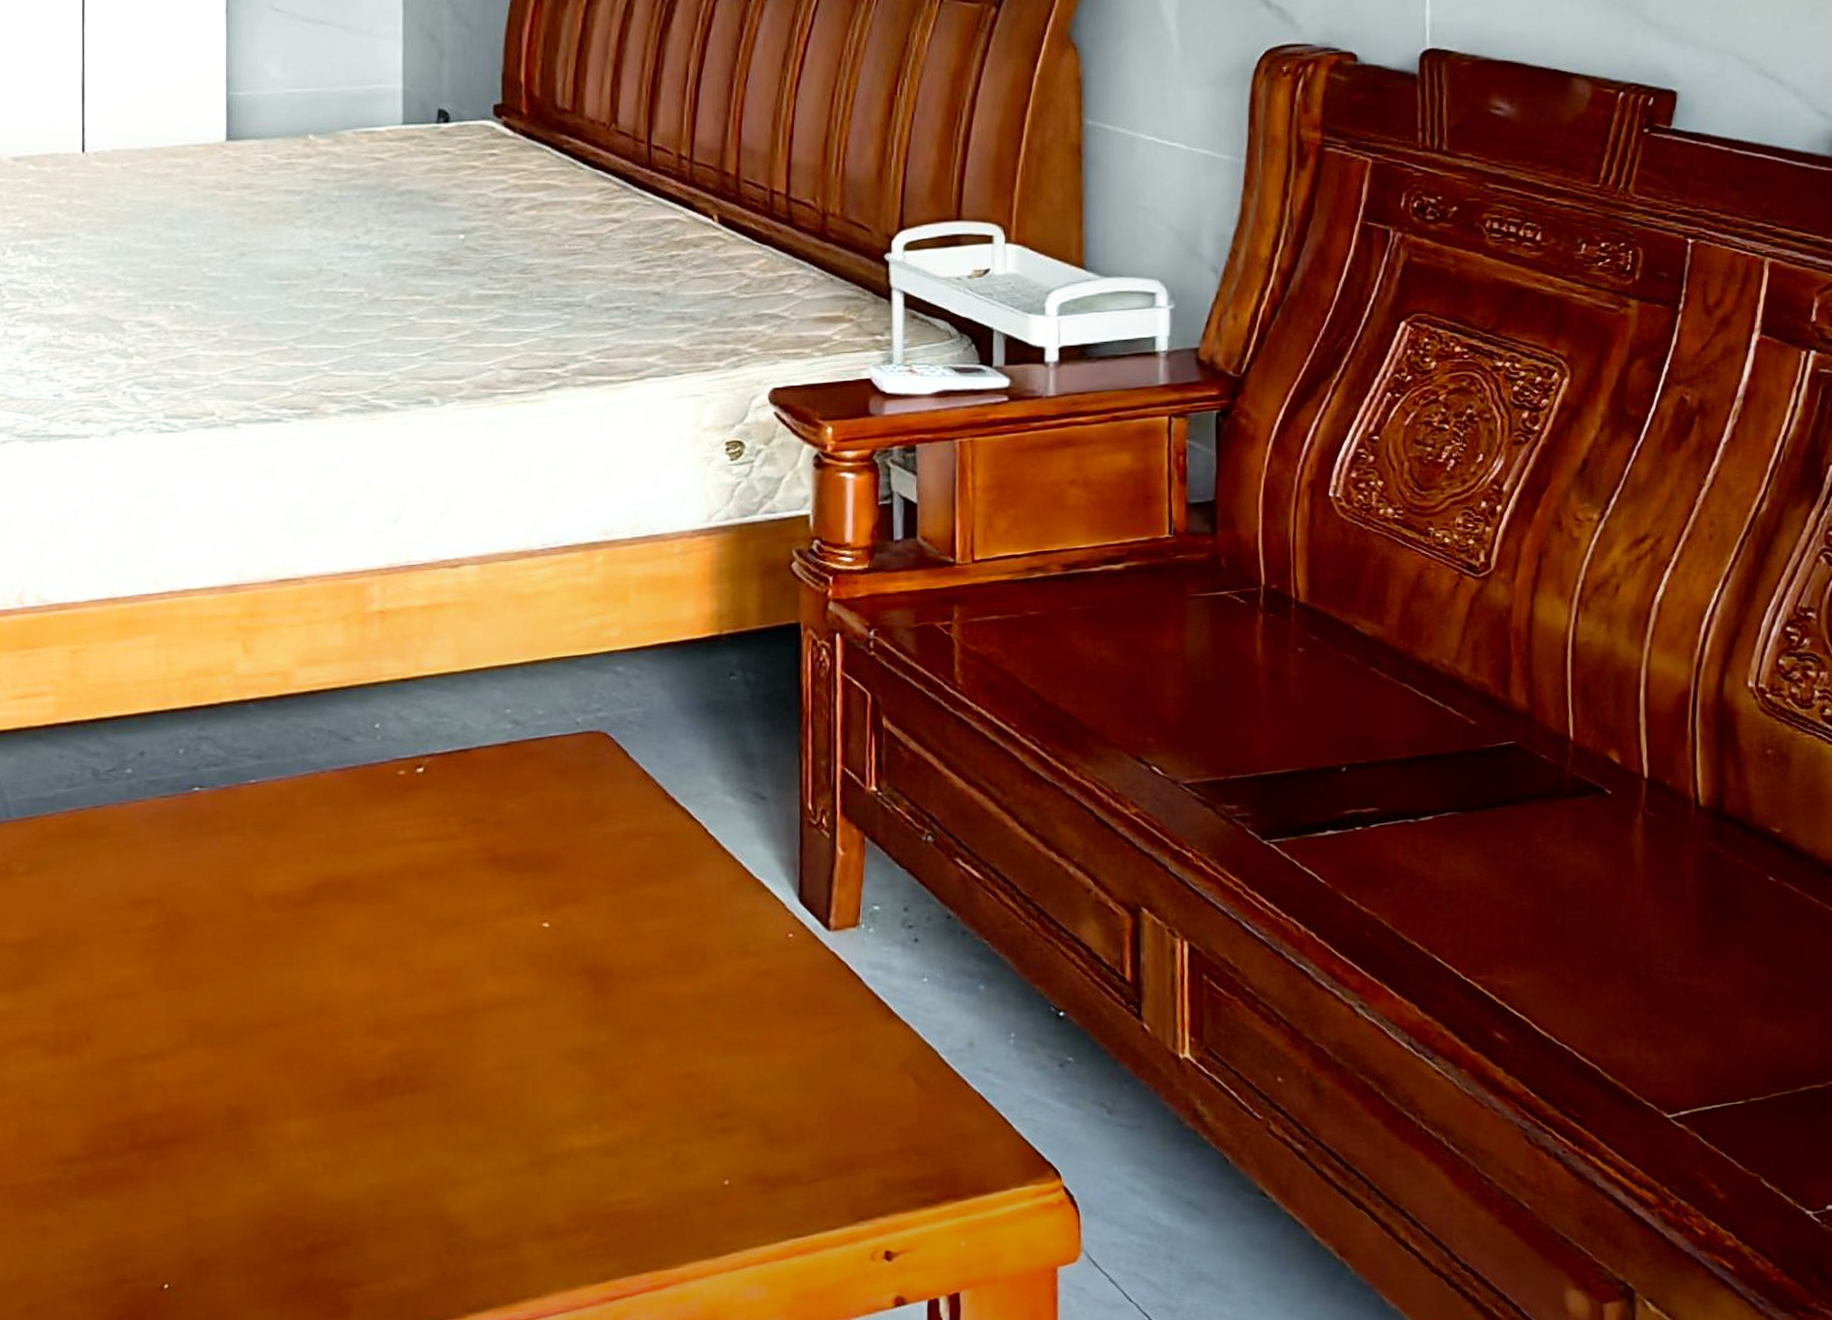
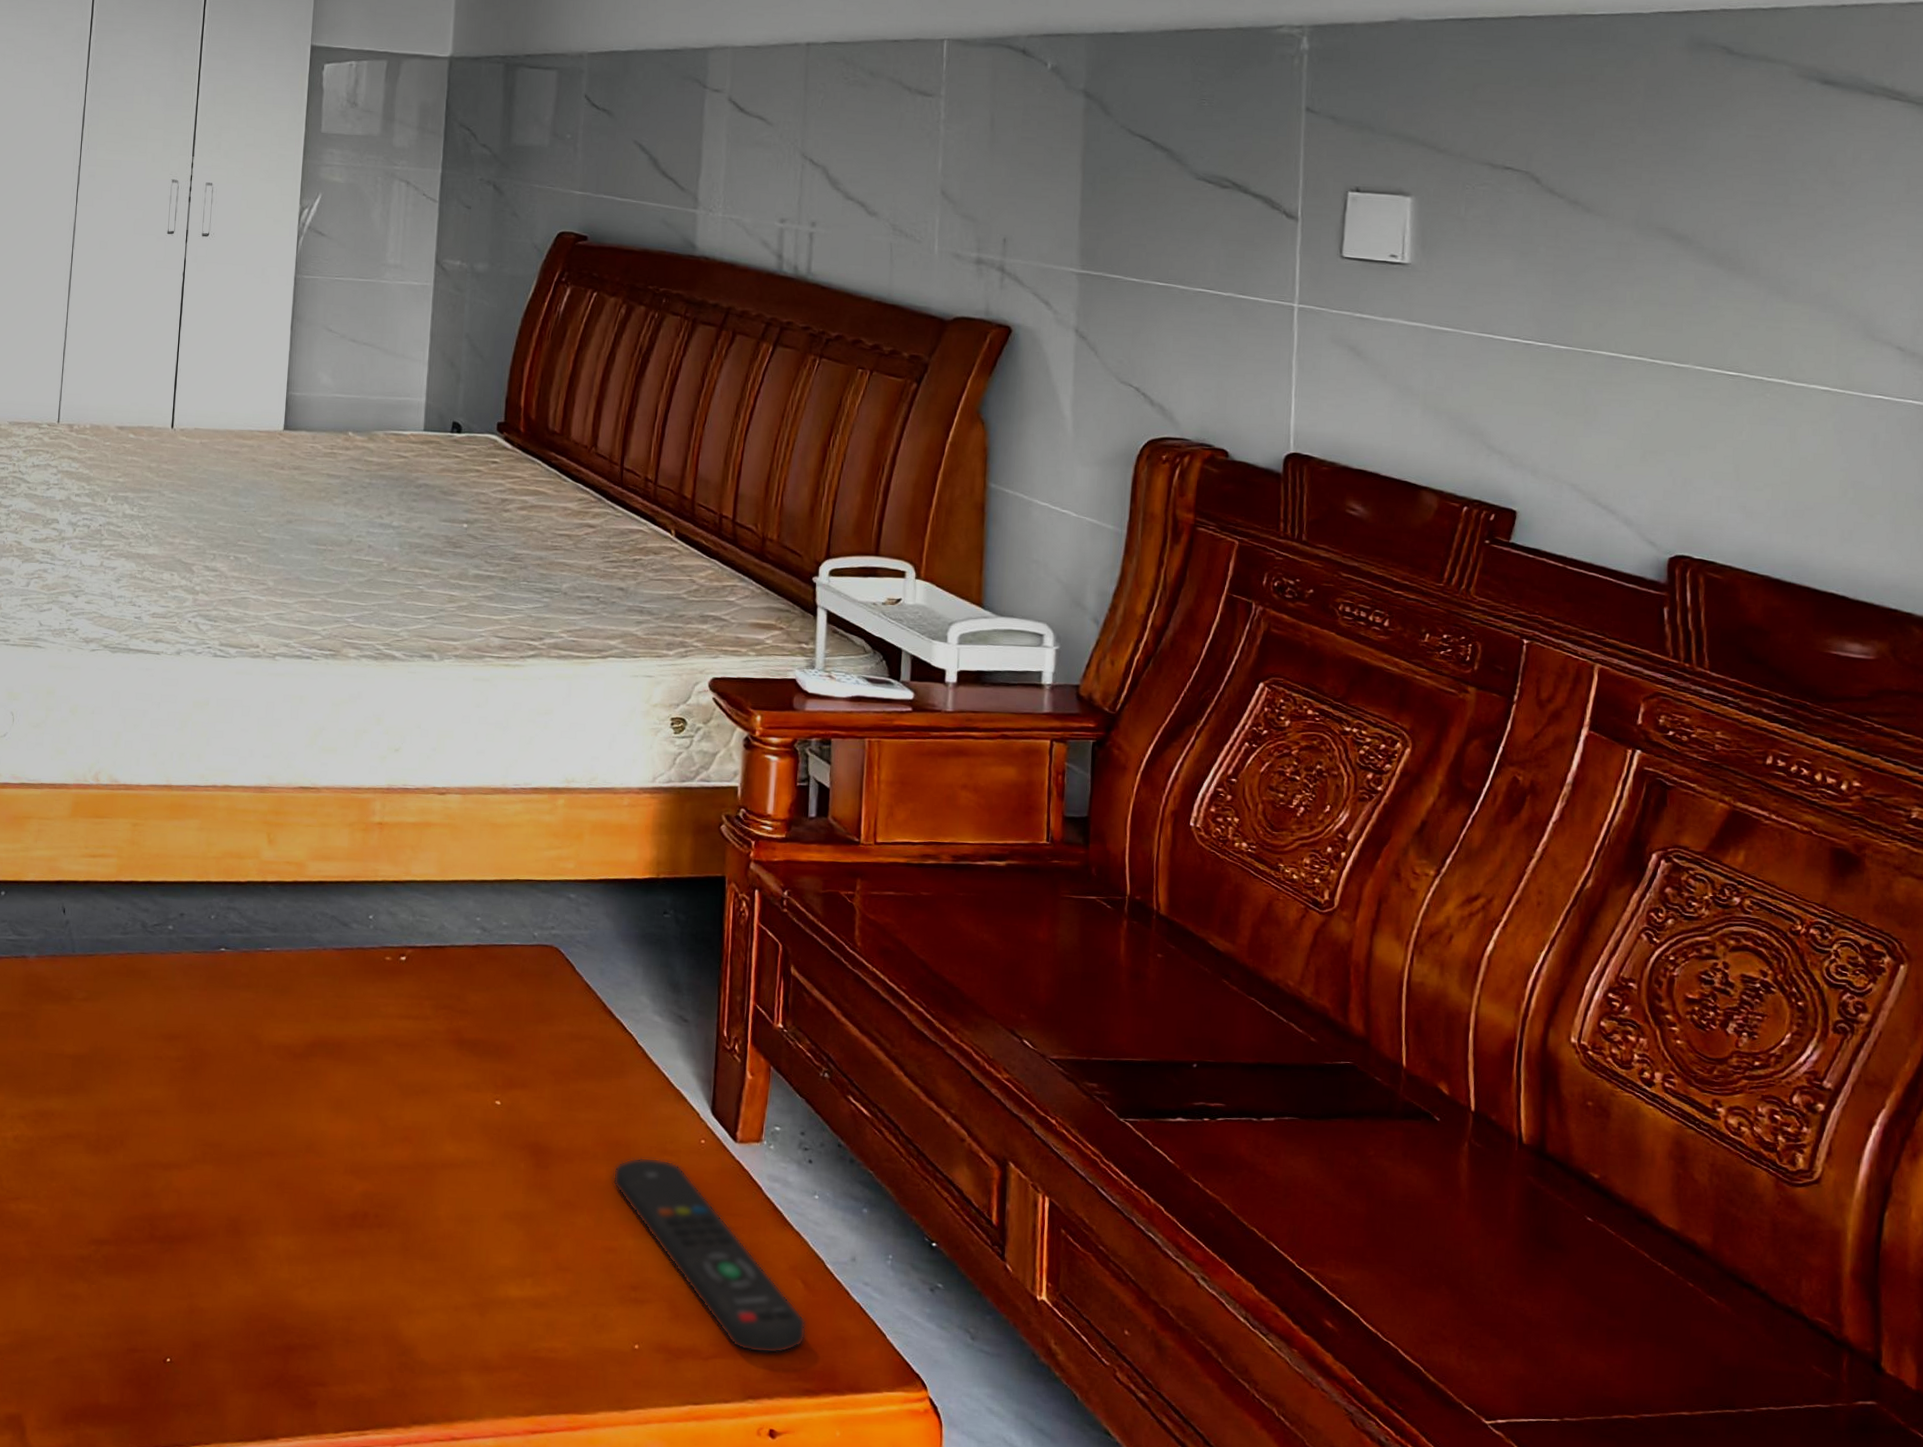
remote control: none [687,962,922,1168] -> present [612,1157,807,1354]

